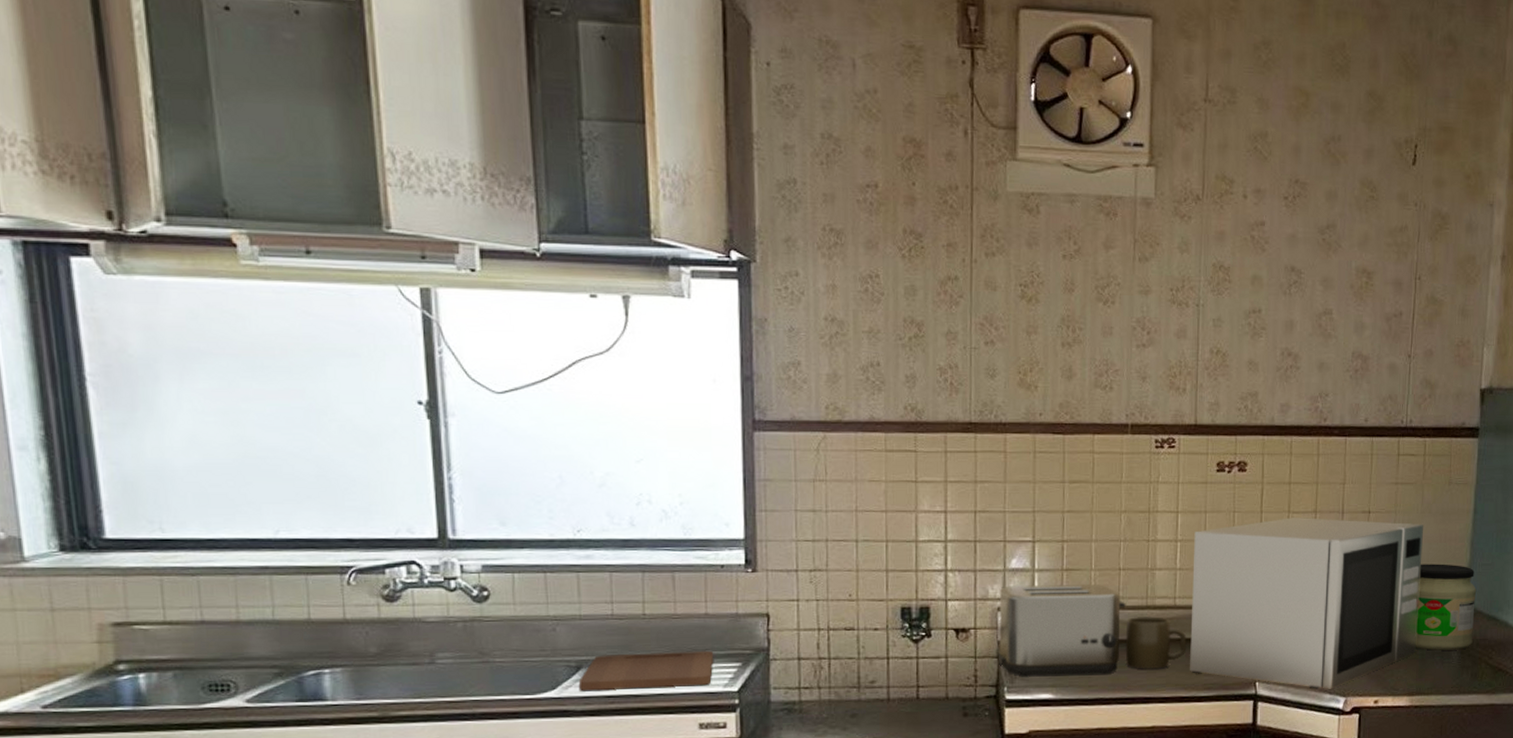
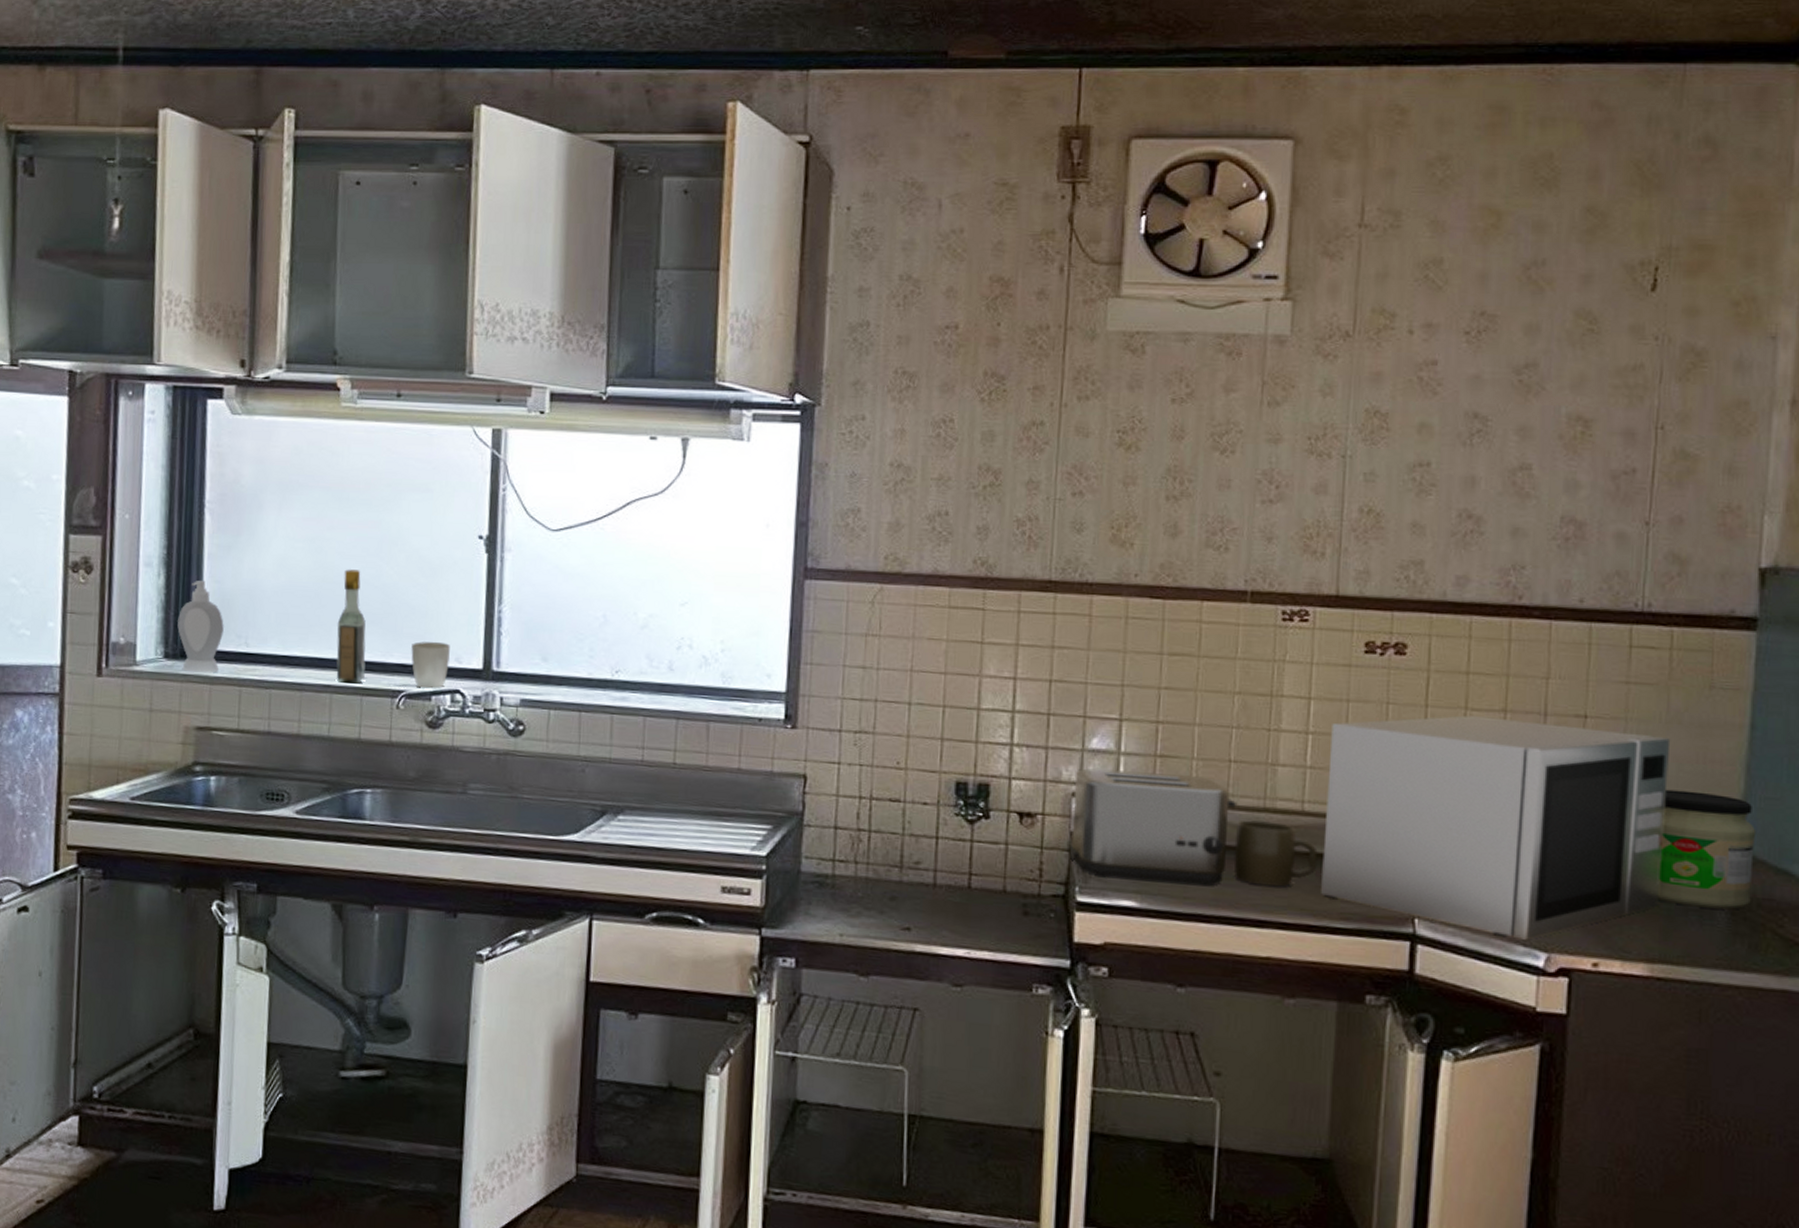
soap bottle: none [71,463,131,564] -> present [177,581,224,674]
bottle: none [267,443,307,564] -> present [336,569,366,685]
cup: none [356,513,401,562] -> present [411,641,450,689]
cutting board: present [578,650,714,690] -> none [601,801,744,846]

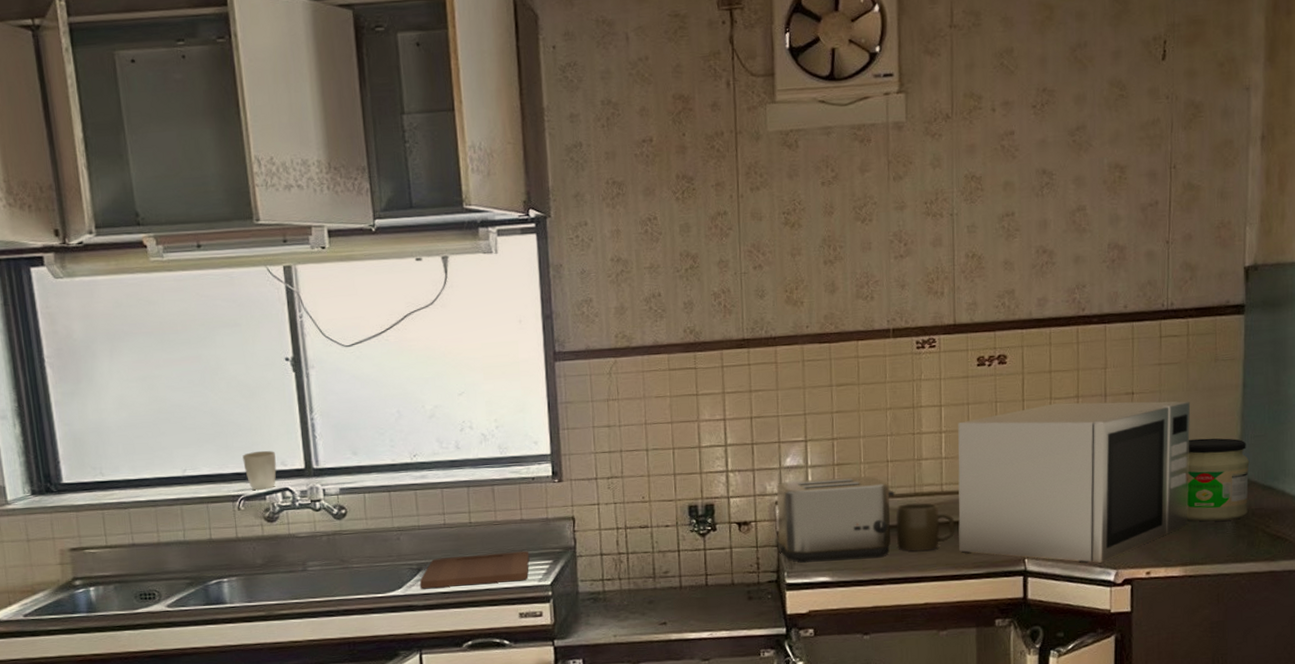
soap bottle: present [177,581,224,674] -> none [38,425,81,504]
bottle: present [336,569,366,685] -> none [176,399,207,496]
cutting board: none [601,801,744,846] -> present [419,550,530,588]

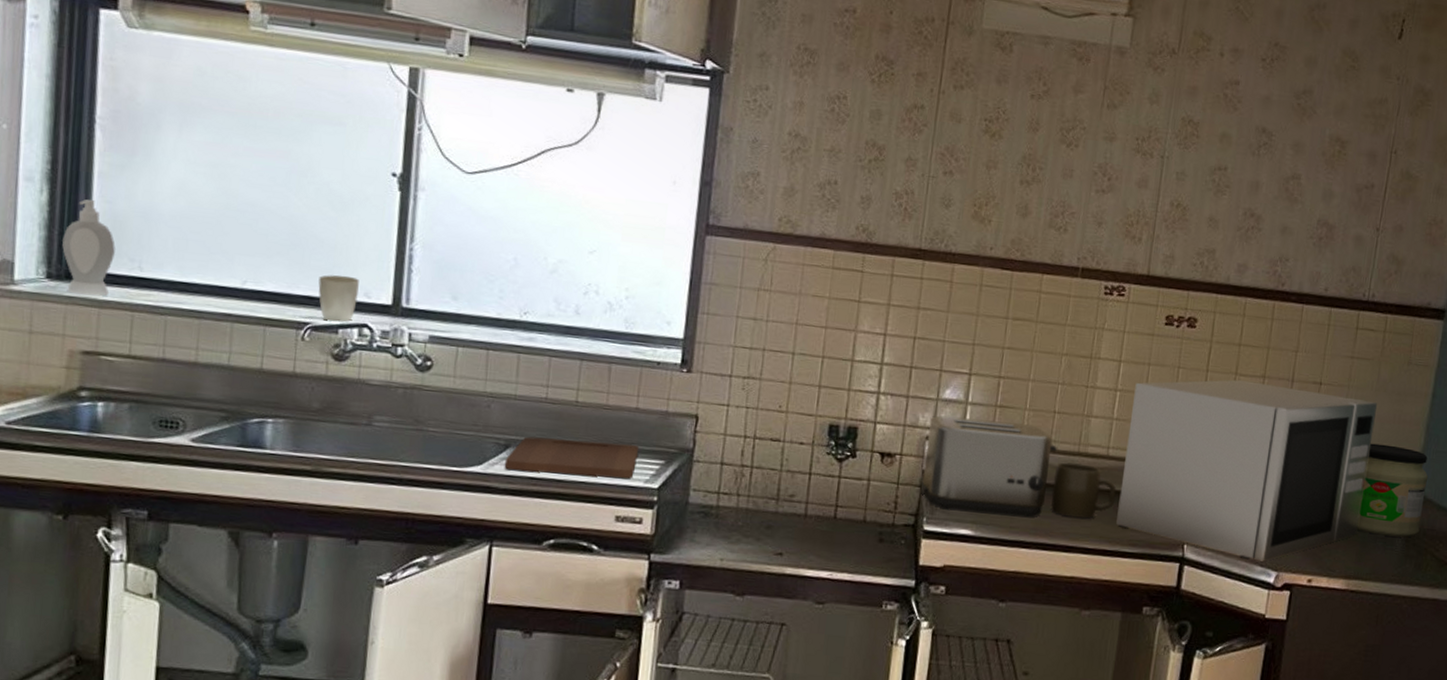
soap bottle: none [38,425,81,504] -> present [62,199,115,297]

